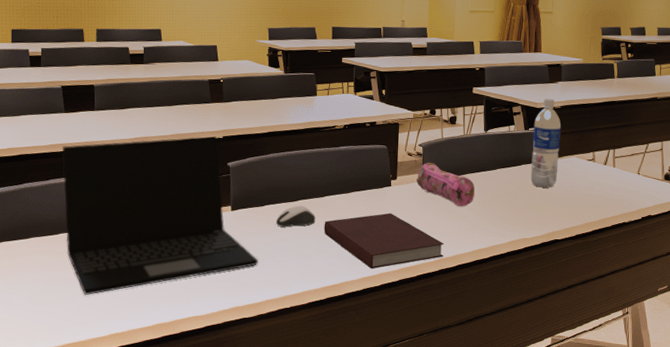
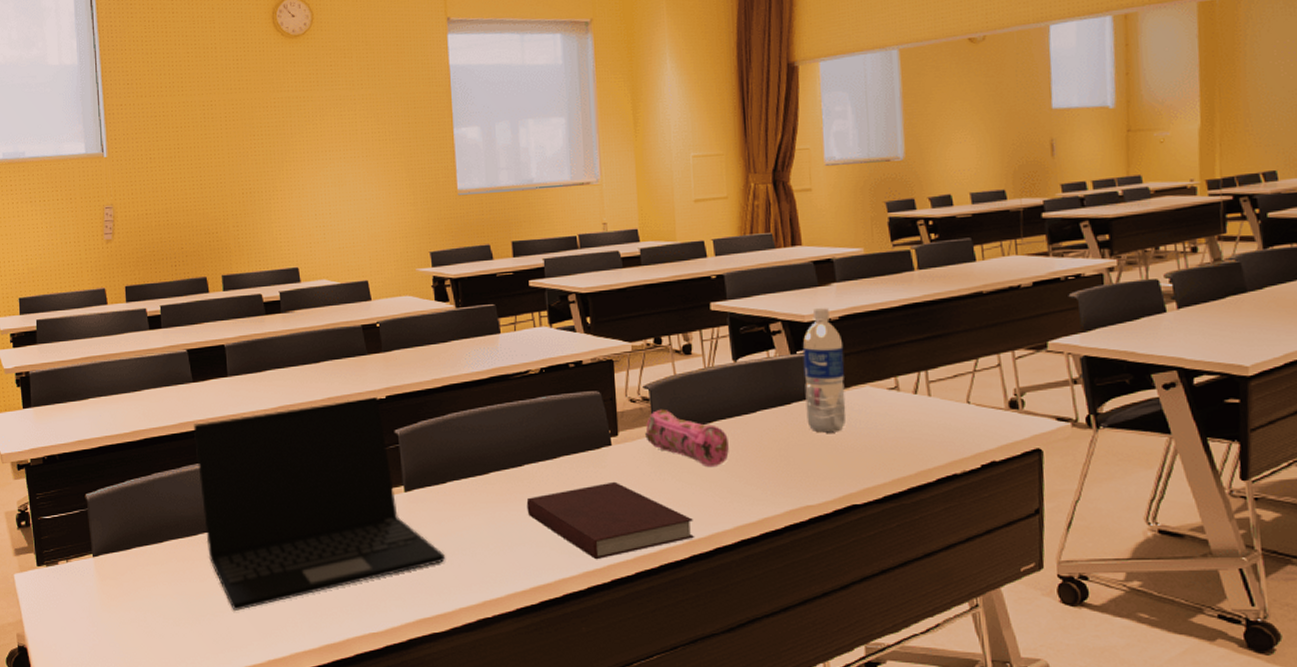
computer mouse: present [275,205,316,227] -> none [463,480,515,509]

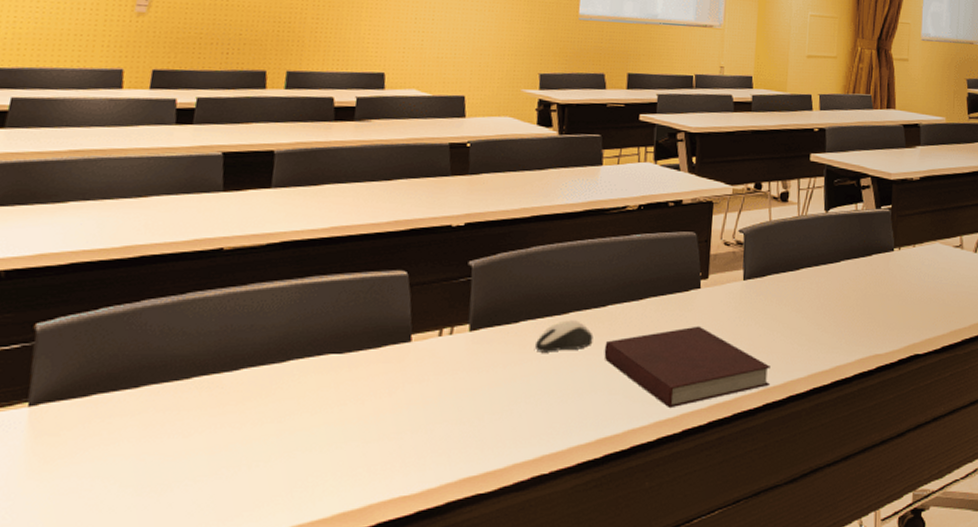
laptop: present [193,396,446,610] -> none [202,222,506,474]
computer mouse: none [463,480,515,509] -> present [534,320,594,352]
pencil case: present [645,409,729,468] -> none [735,253,812,315]
water bottle: present [802,307,846,433] -> none [884,167,921,285]

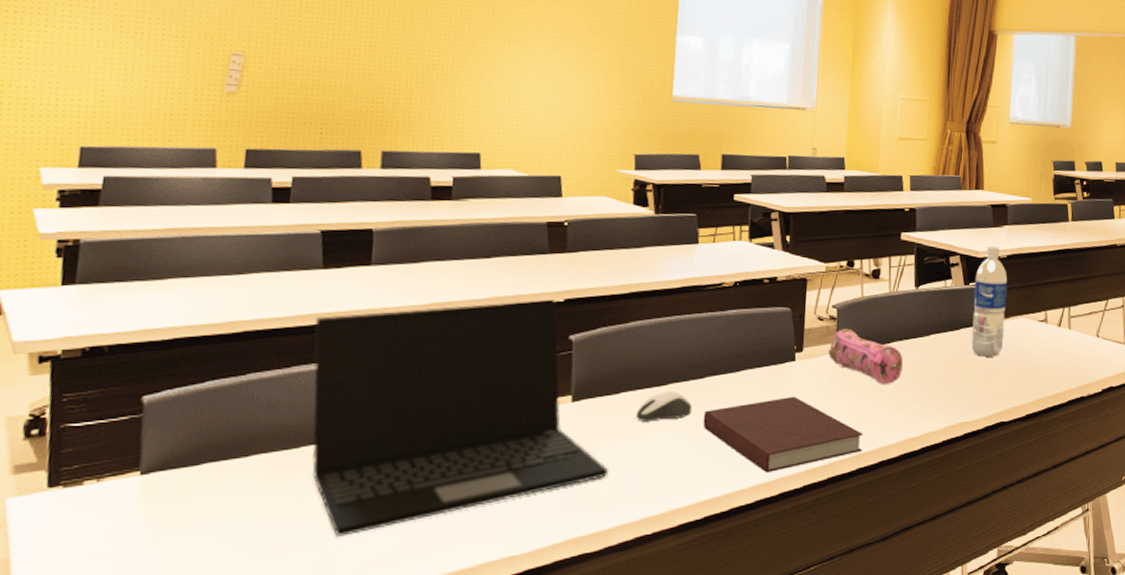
laptop: none [202,222,506,474] -> present [311,298,609,537]
pencil case: none [735,253,812,315] -> present [828,328,903,385]
water bottle: none [884,167,921,285] -> present [971,245,1008,357]

